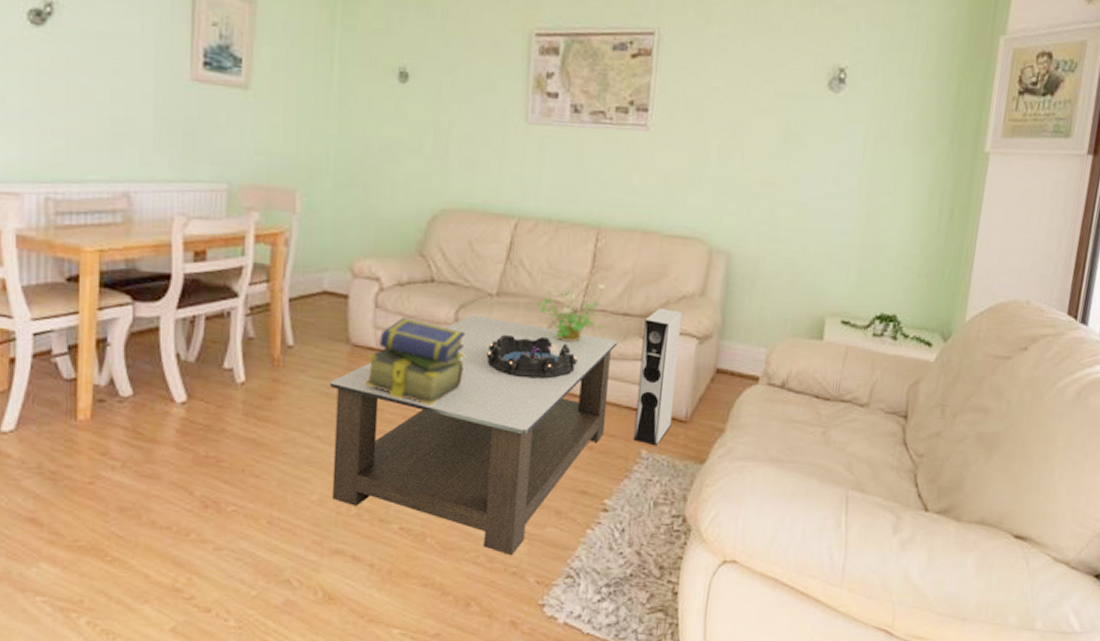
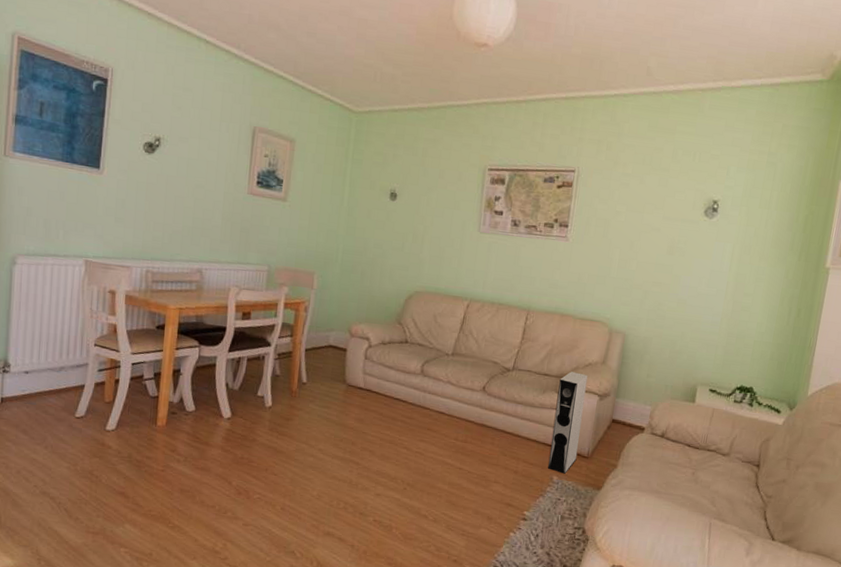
coffee table: present [329,315,618,556] -> none [327,368,539,548]
stack of books: present [365,318,466,406] -> none [355,367,429,433]
decorative bowl: present [486,334,578,379] -> none [442,383,509,419]
potted plant: present [535,277,606,341] -> none [480,345,532,392]

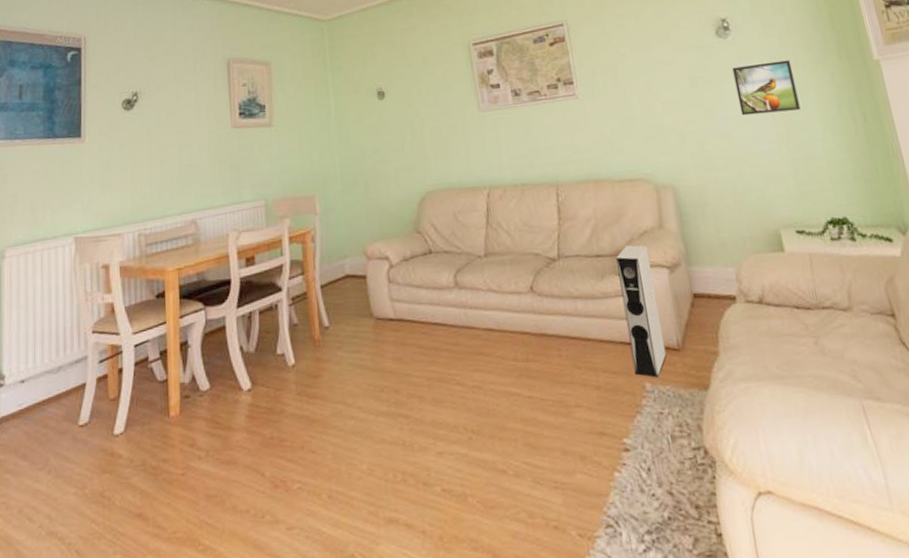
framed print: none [701,245,758,294] -> present [732,60,801,116]

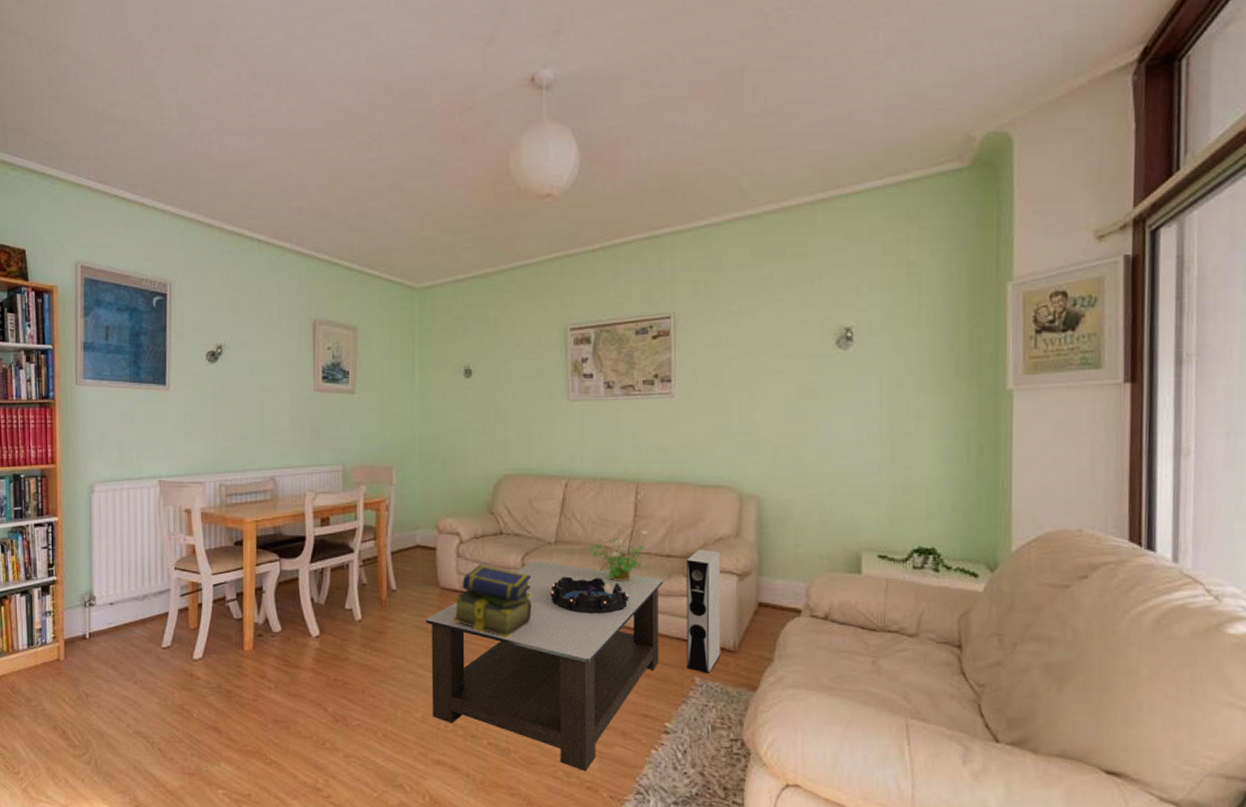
coffee table: none [362,276,607,509] -> present [425,561,664,772]
stack of books: none [388,287,471,366] -> present [453,565,532,638]
decorative bowl: none [487,287,567,328] -> present [550,576,629,614]
potted plant: none [519,230,583,288] -> present [588,525,651,580]
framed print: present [732,60,801,116] -> none [846,380,913,434]

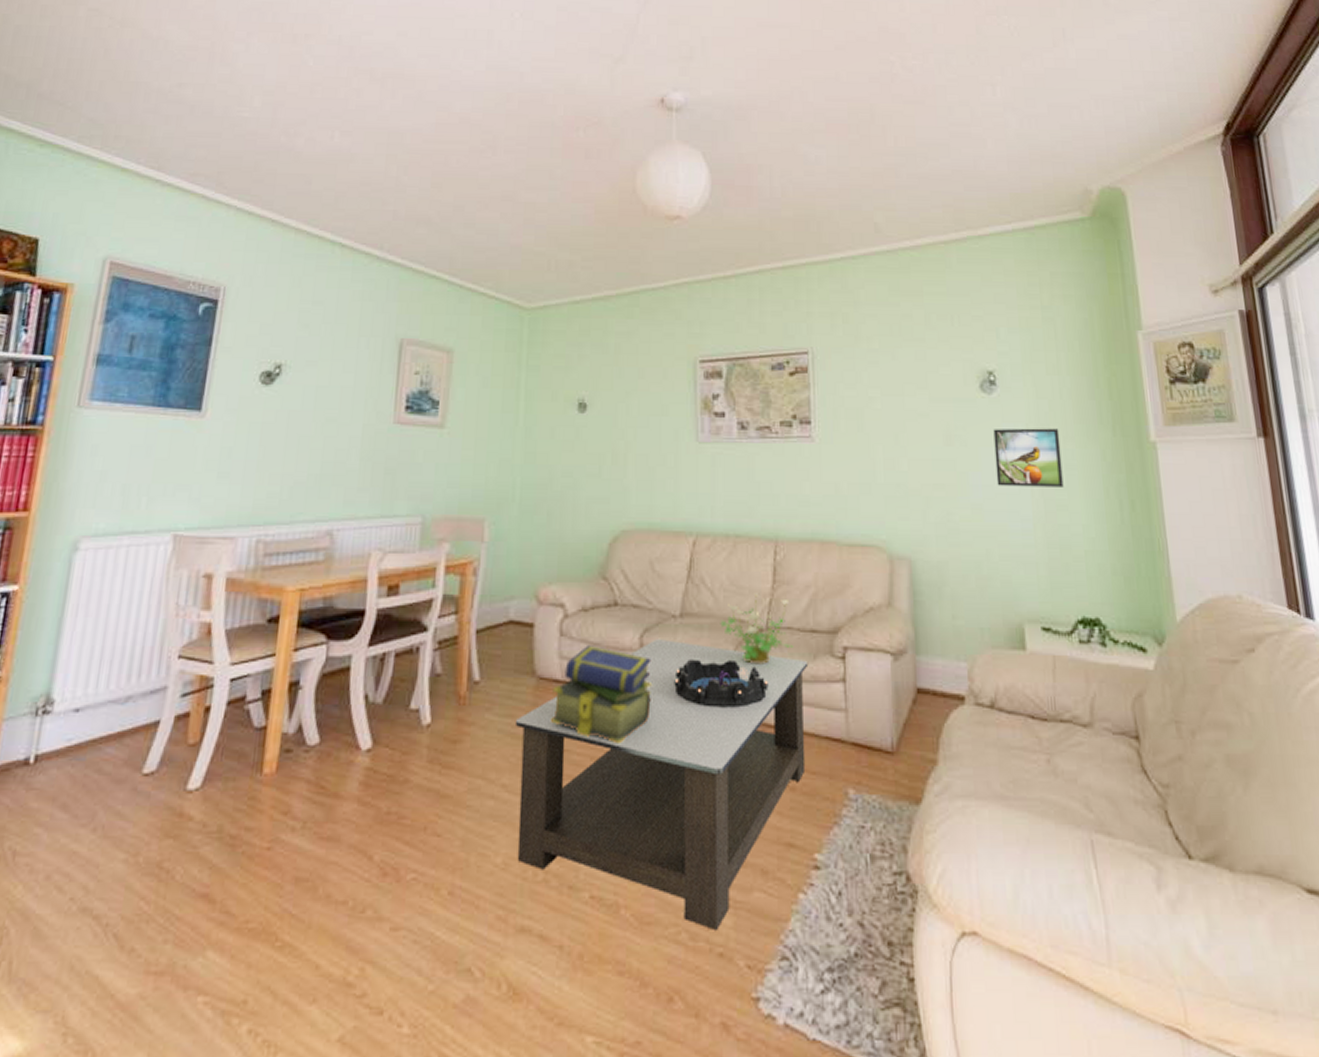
speaker: present [686,549,721,674] -> none [834,623,878,784]
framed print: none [846,380,913,434] -> present [993,428,1064,487]

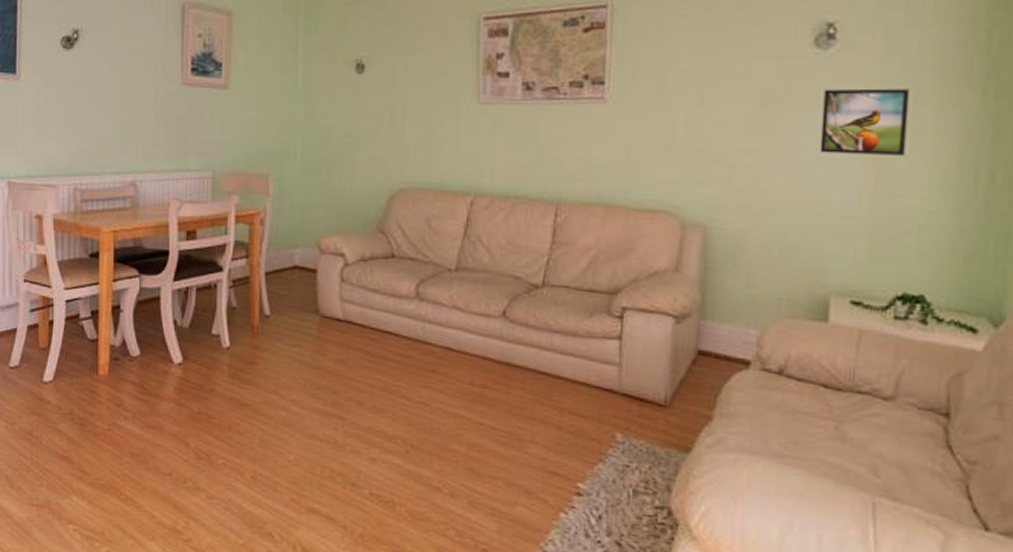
coffee table: present [514,639,809,932] -> none [302,289,584,533]
stack of books: present [551,645,652,744] -> none [334,291,427,377]
decorative bowl: present [674,658,769,708] -> none [448,308,542,355]
potted plant: present [720,593,794,663] -> none [495,252,570,317]

